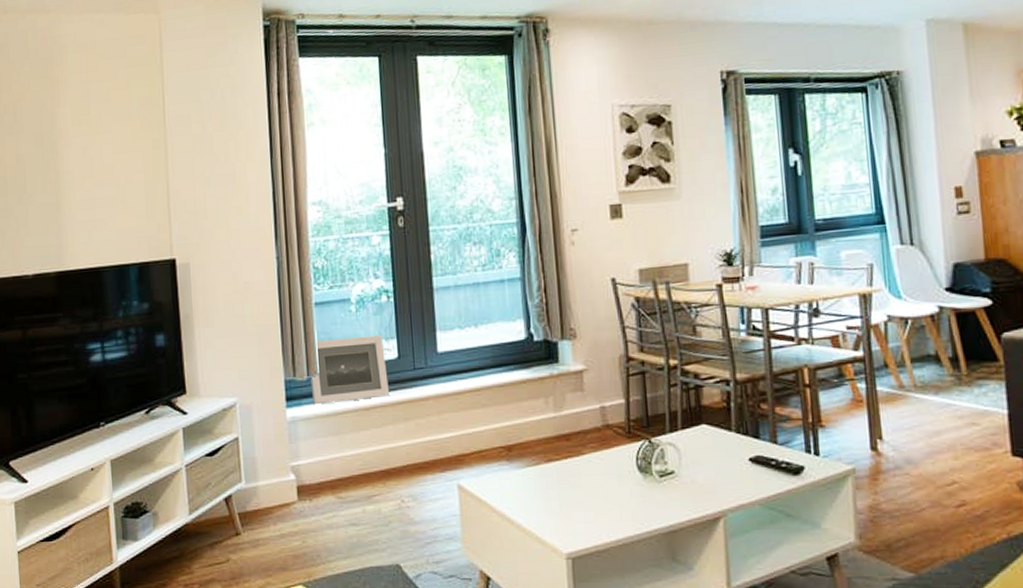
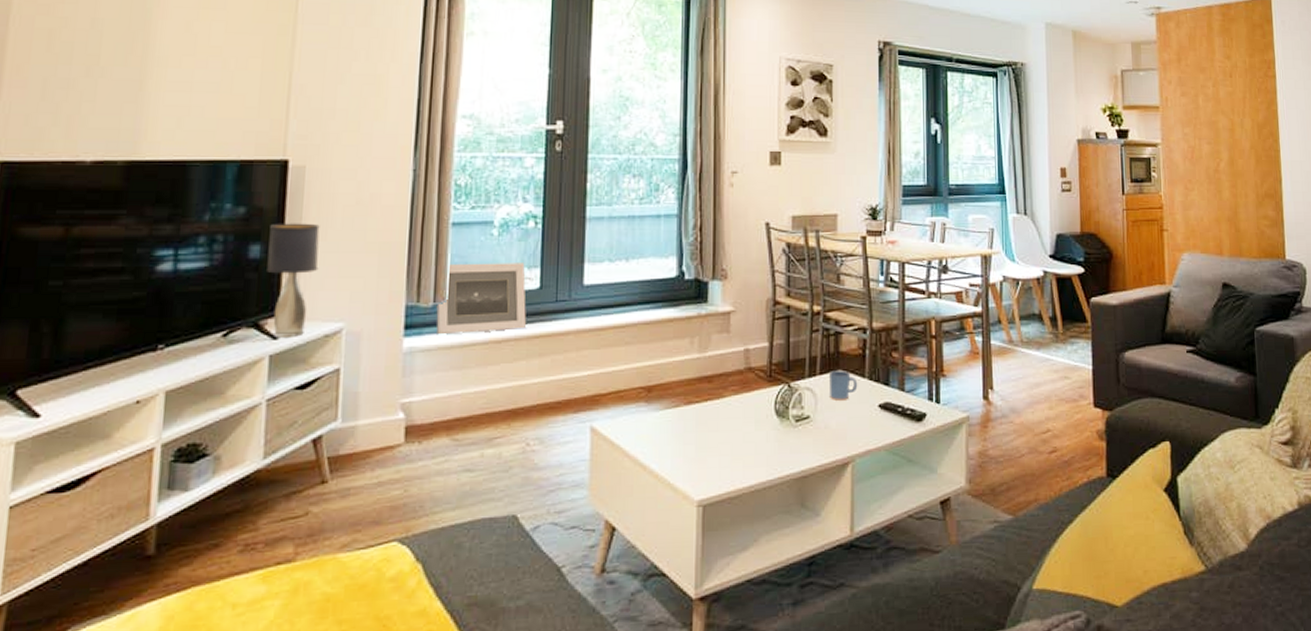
table lamp: none [169,313,211,414] -> present [267,223,320,339]
mug: none [692,423,725,455] -> present [830,369,858,400]

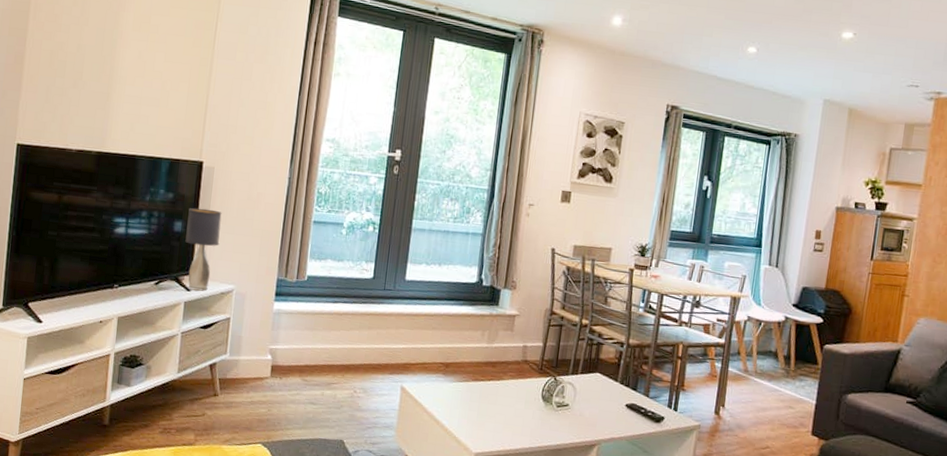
picture frame: present [436,263,526,335] -> none [297,252,364,308]
mug: present [830,369,858,400] -> none [587,372,611,397]

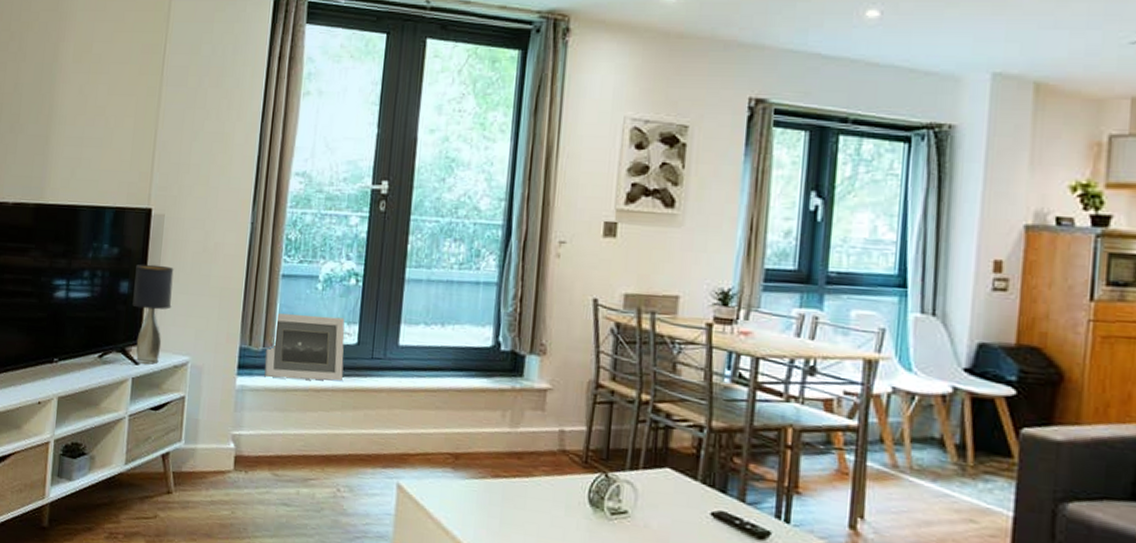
picture frame: none [297,252,364,308] -> present [264,313,345,382]

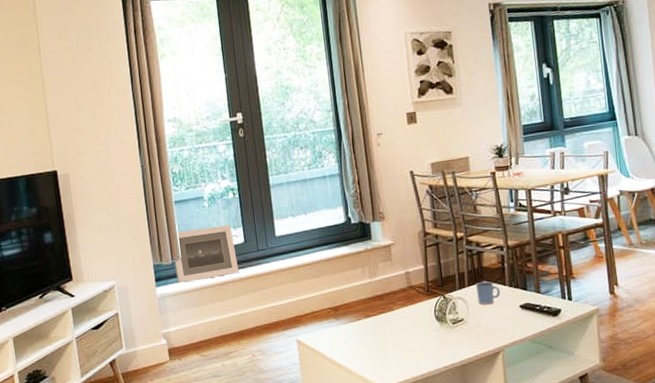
table lamp: present [132,264,174,365] -> none [54,214,91,296]
mug: none [653,466,688,501] -> present [476,281,501,305]

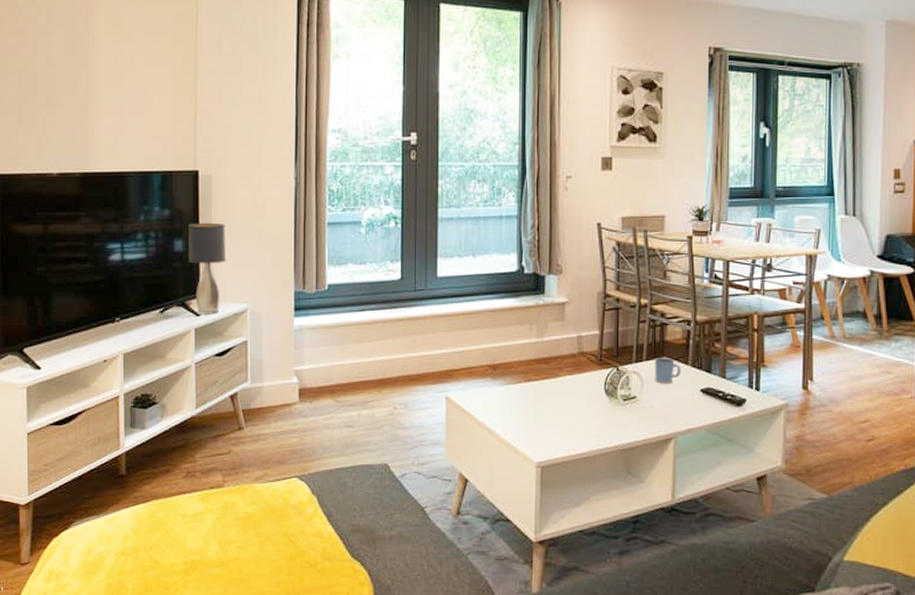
table lamp: none [54,214,91,296] -> present [188,222,227,316]
picture frame: present [174,225,239,284] -> none [318,257,390,316]

